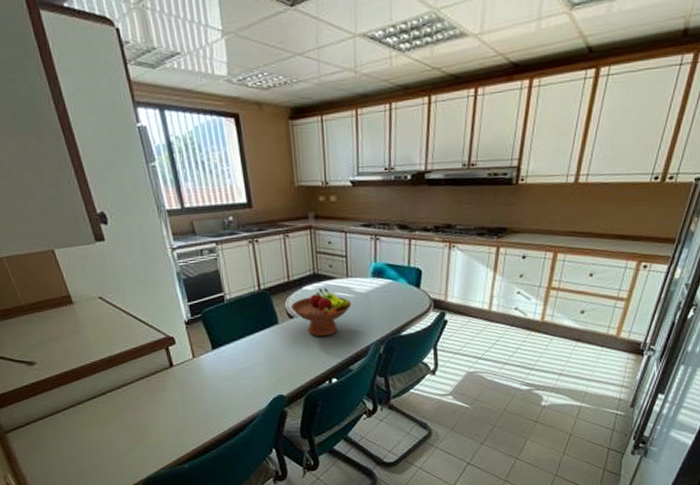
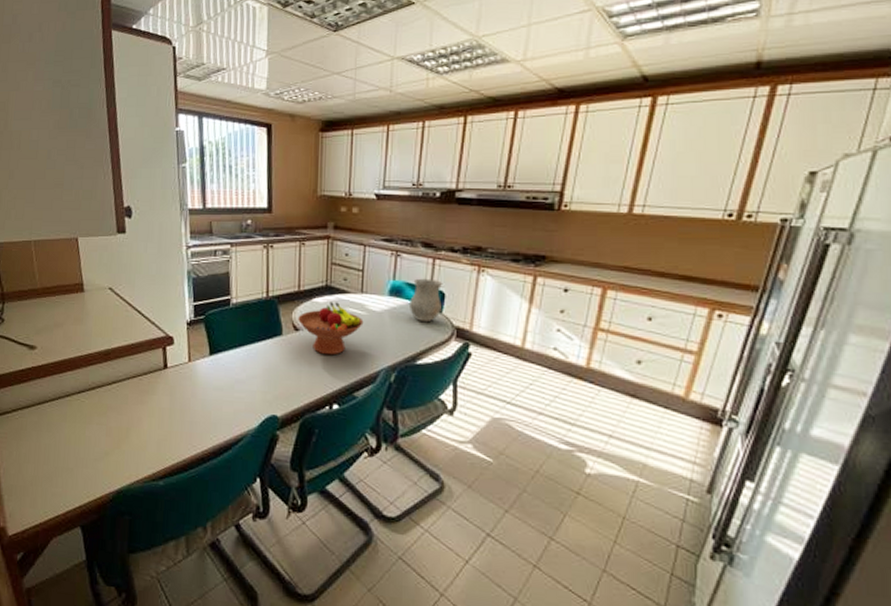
vase: none [390,258,420,298] -> present [408,278,443,323]

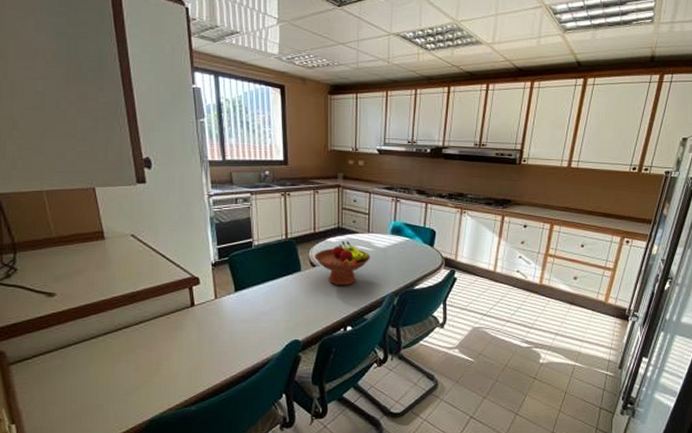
vase: present [408,278,443,323] -> none [407,219,434,255]

